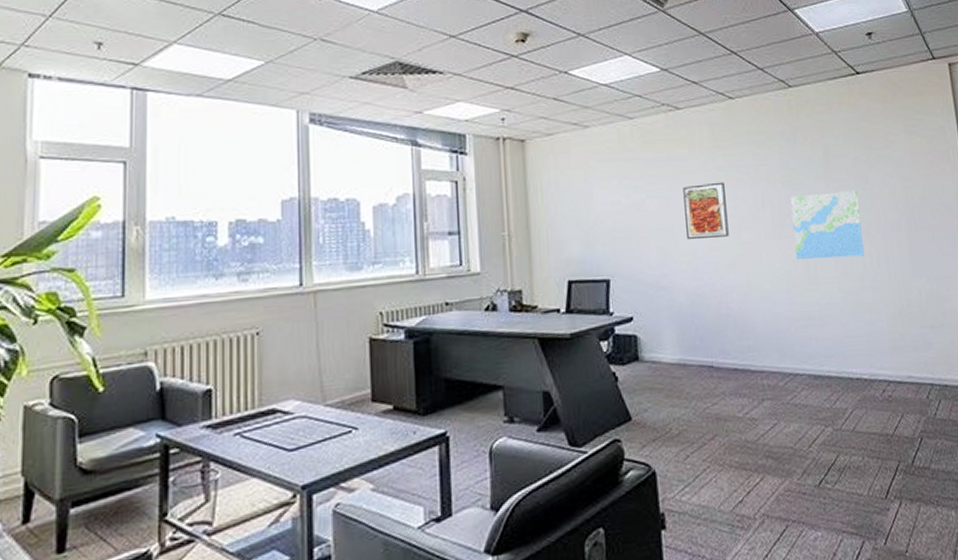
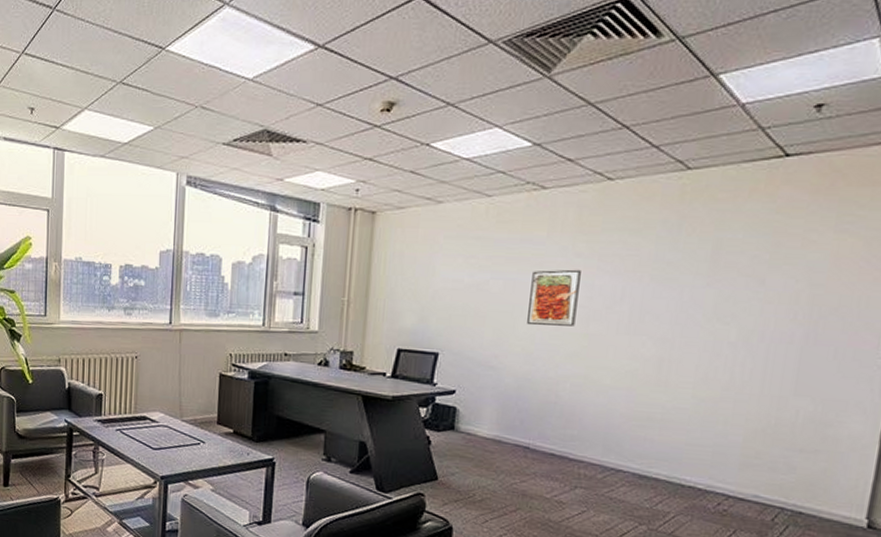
map: present [790,190,864,259] -> none [649,291,747,365]

